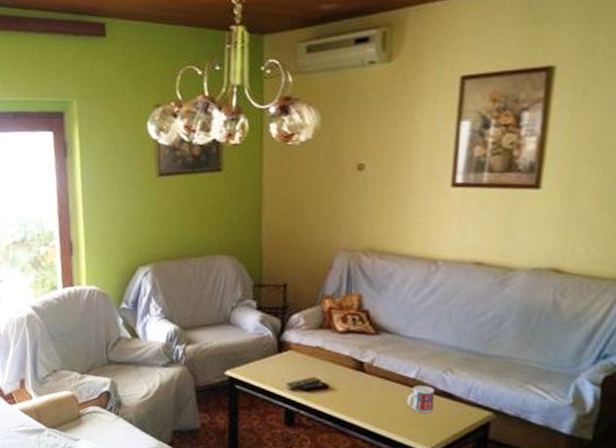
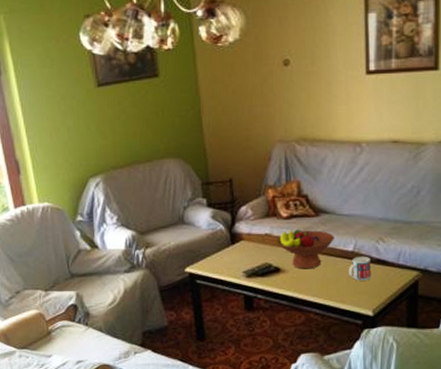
fruit bowl: none [328,345,395,392] -> present [277,229,334,269]

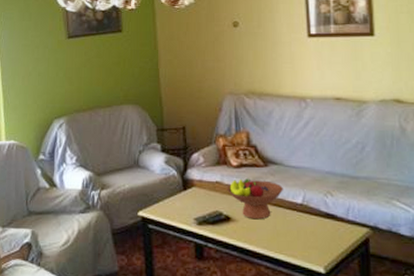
mug: present [348,256,371,281] -> none [298,209,321,235]

